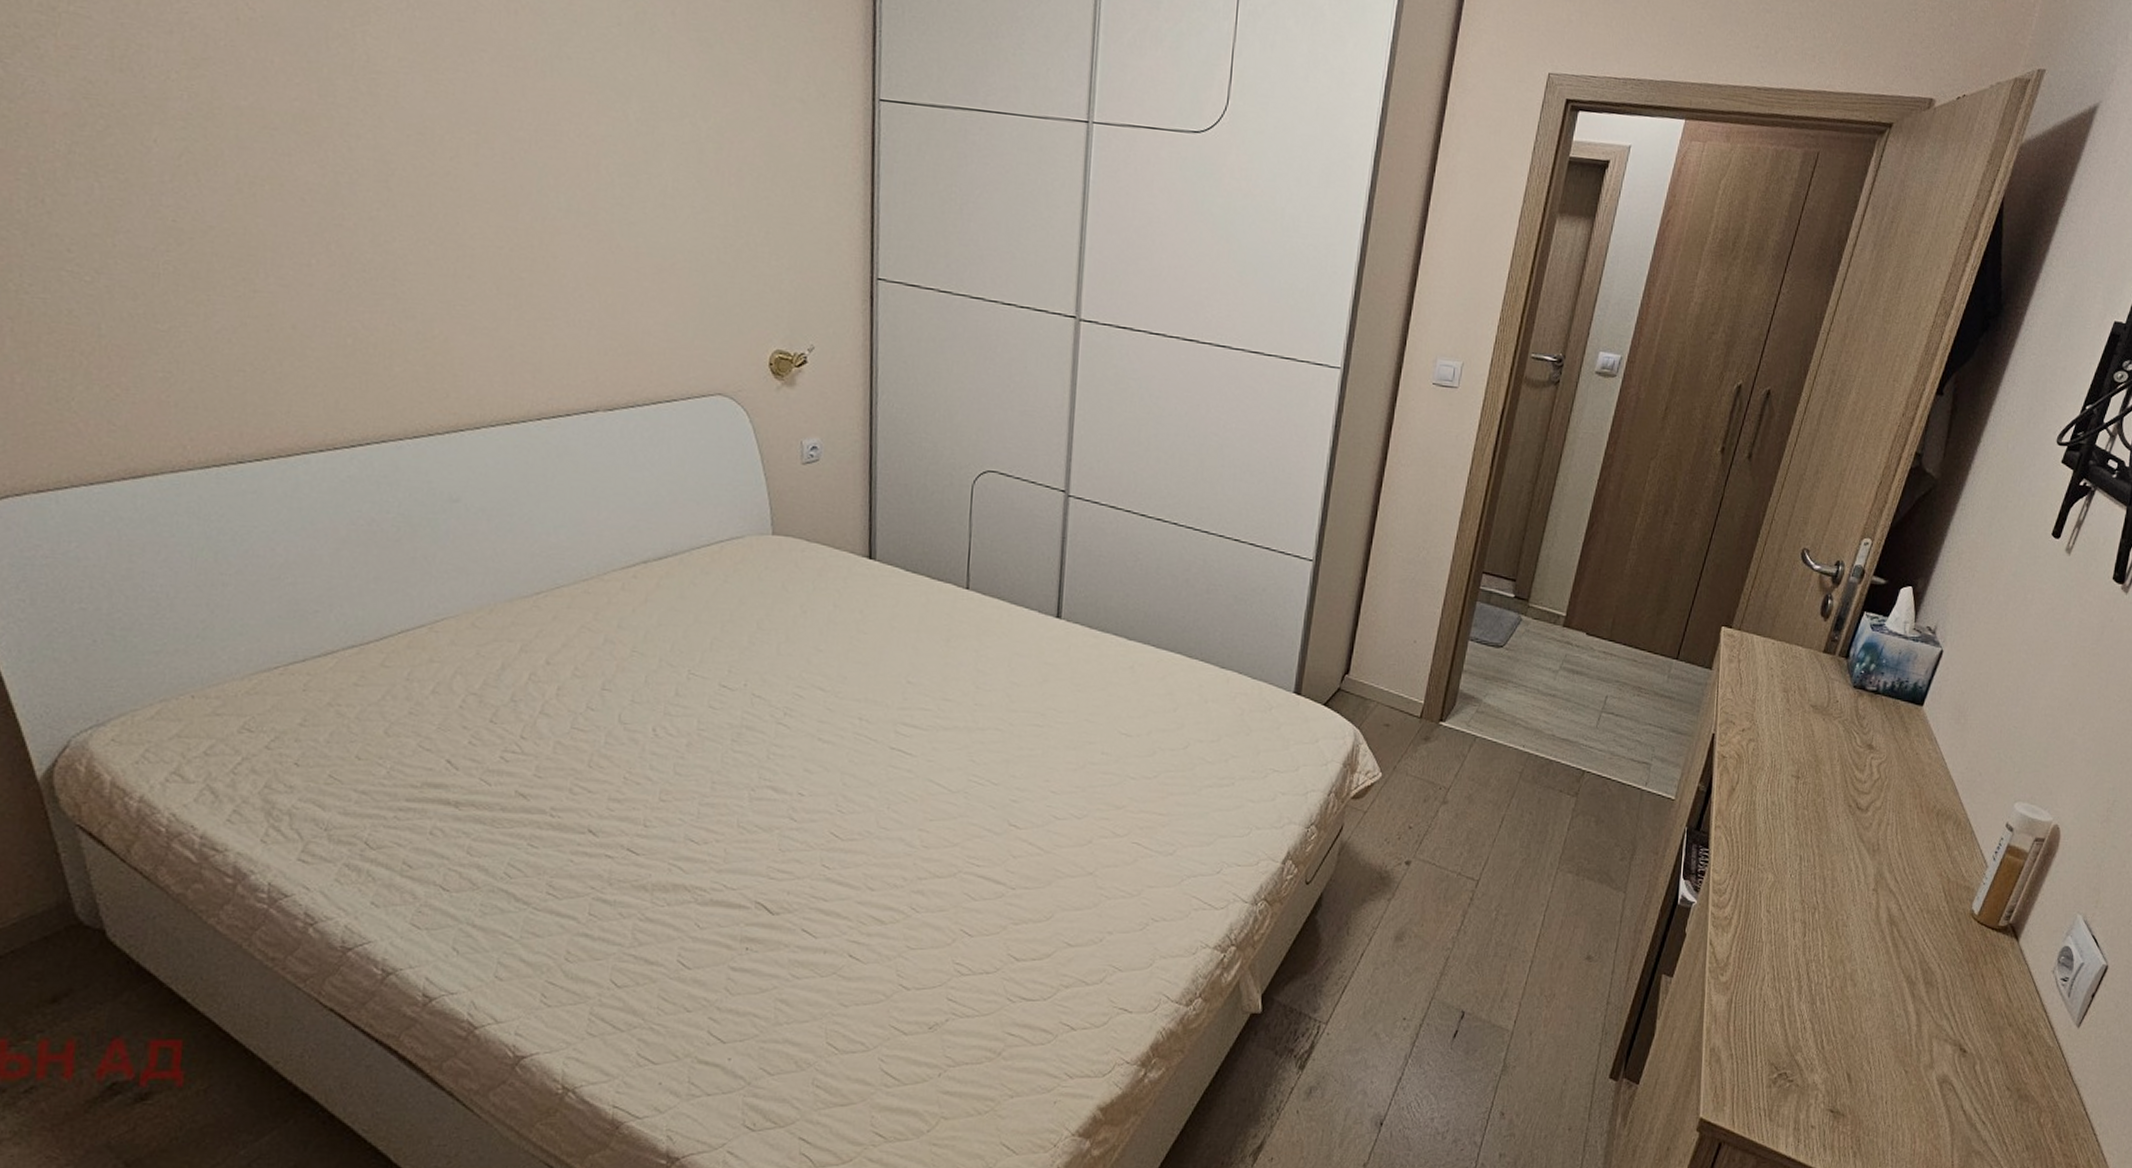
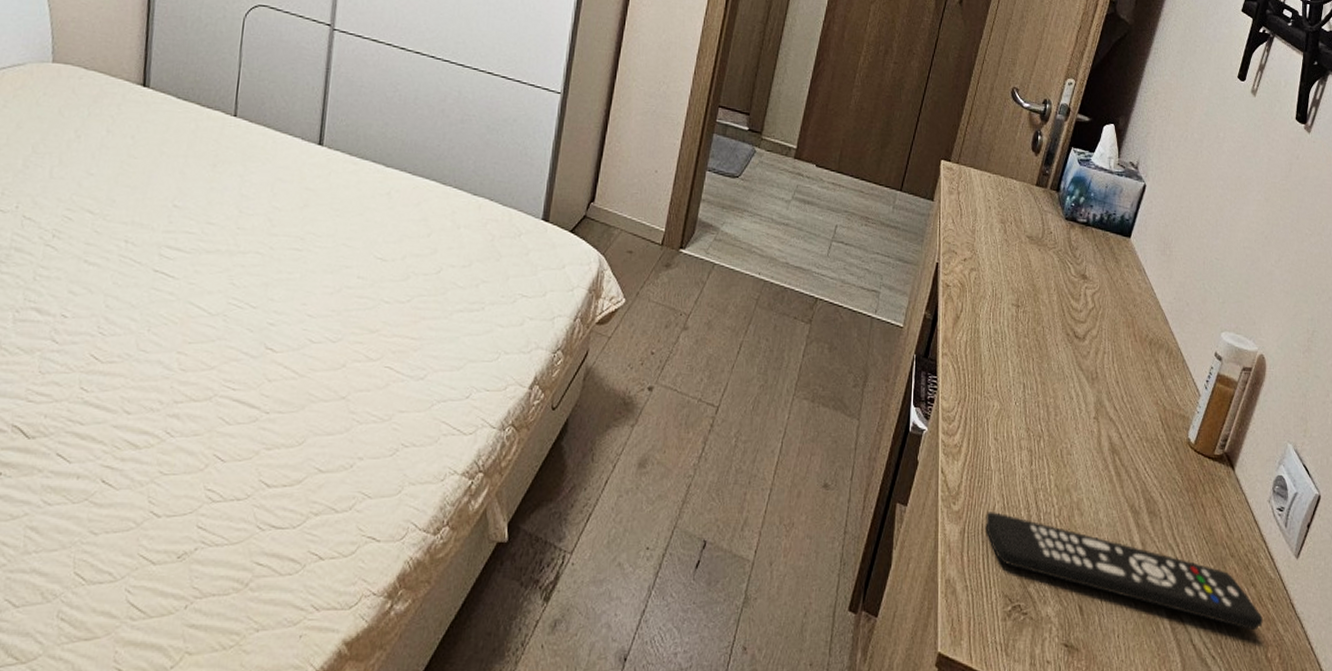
remote control: none [1754,983,2038,1097] -> present [986,512,1263,631]

